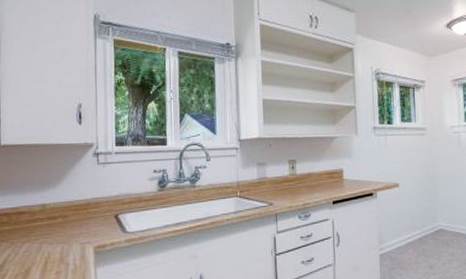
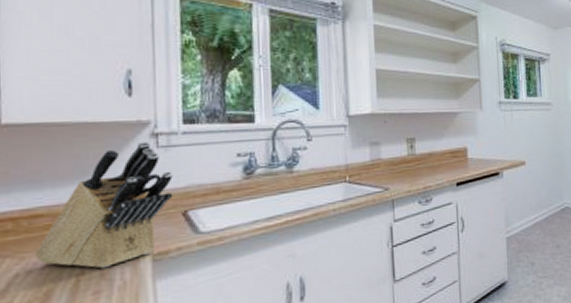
knife block: none [20,160,109,255] -> present [35,142,173,269]

